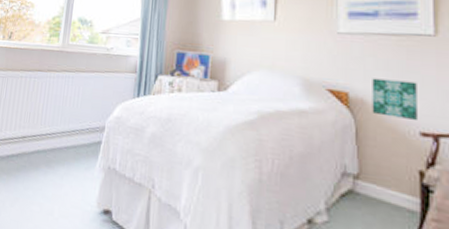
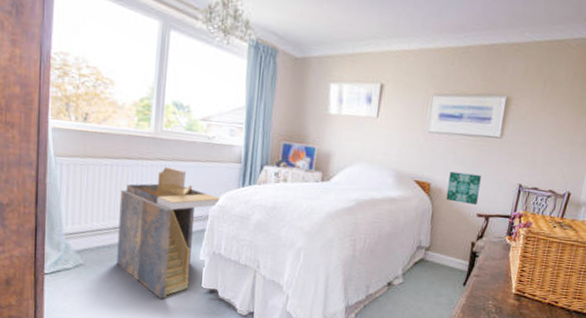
architectural model: none [22,77,116,216] -> present [117,166,220,299]

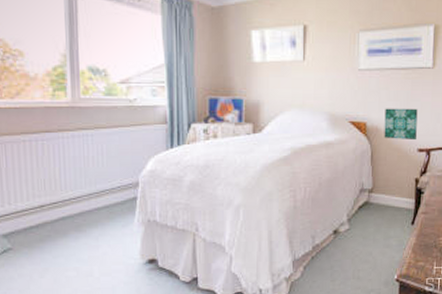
architectural model: present [117,166,220,299] -> none [43,136,149,276]

